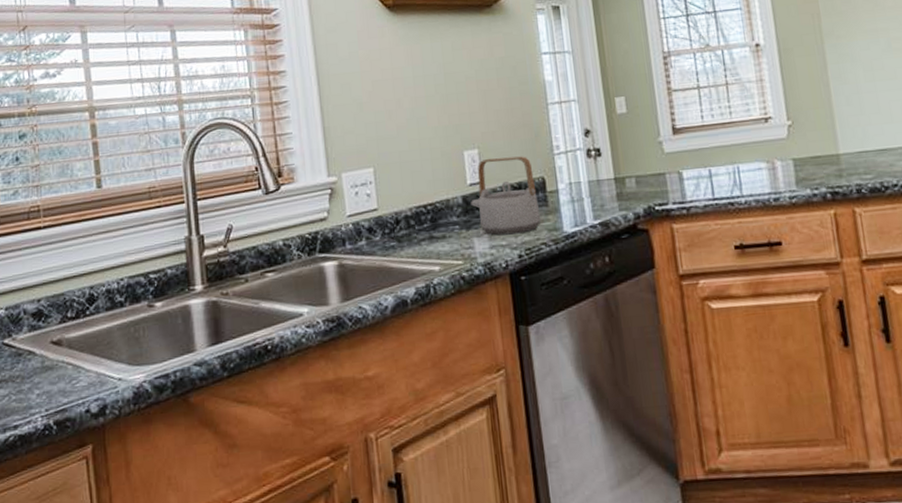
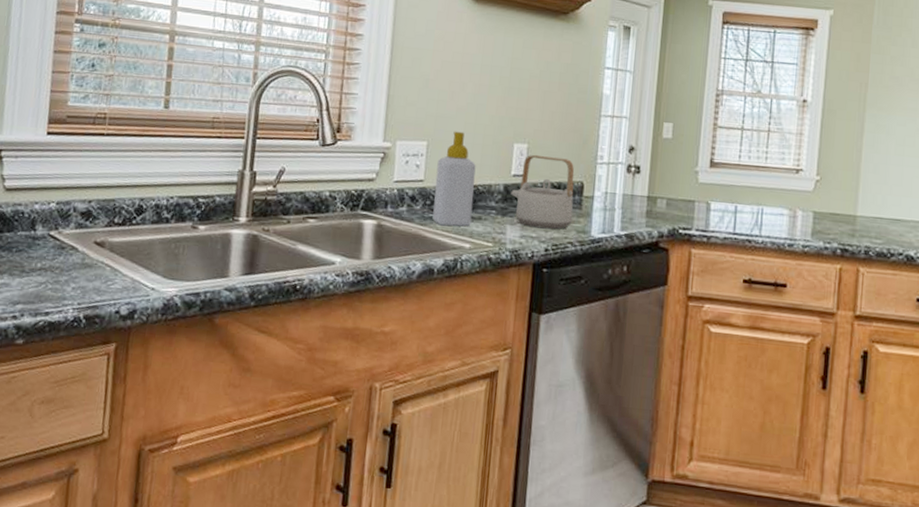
soap bottle: none [388,150,436,253] -> present [432,131,476,227]

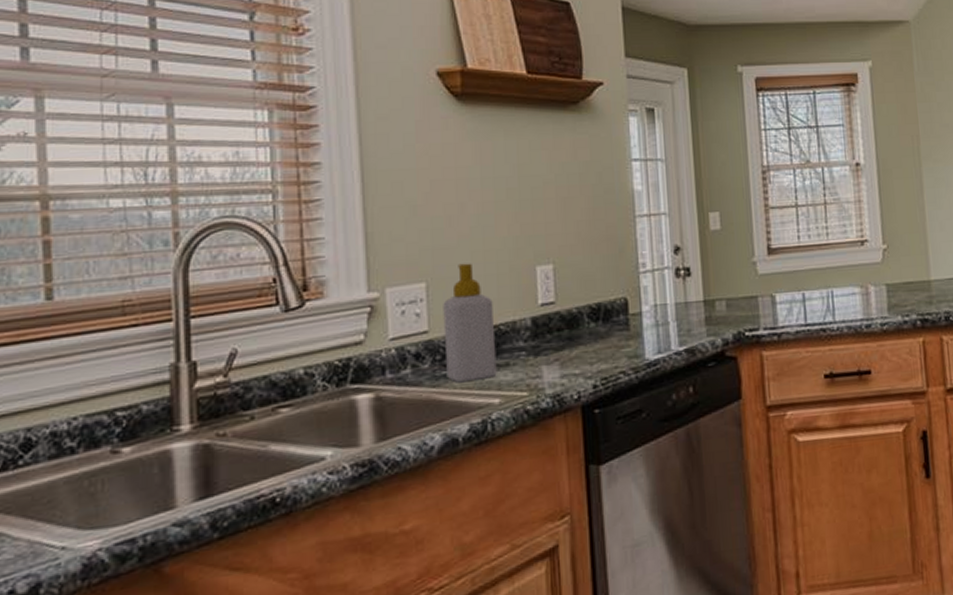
teapot: present [511,154,575,230] -> none [541,273,621,363]

